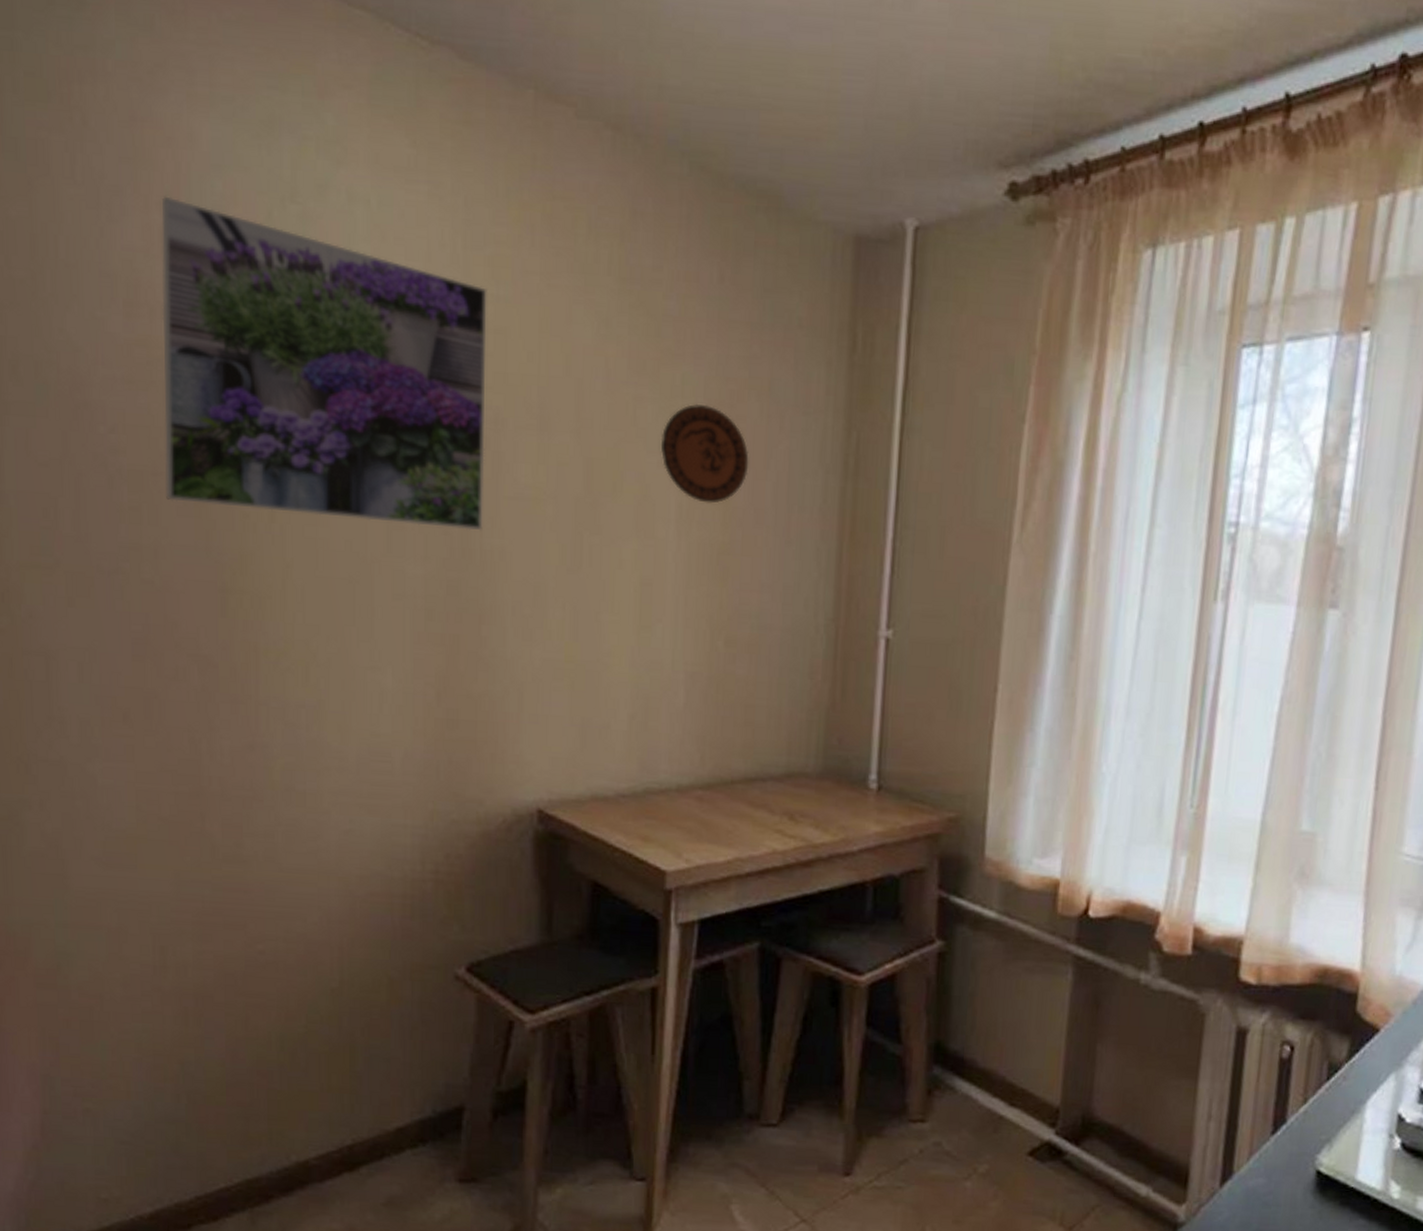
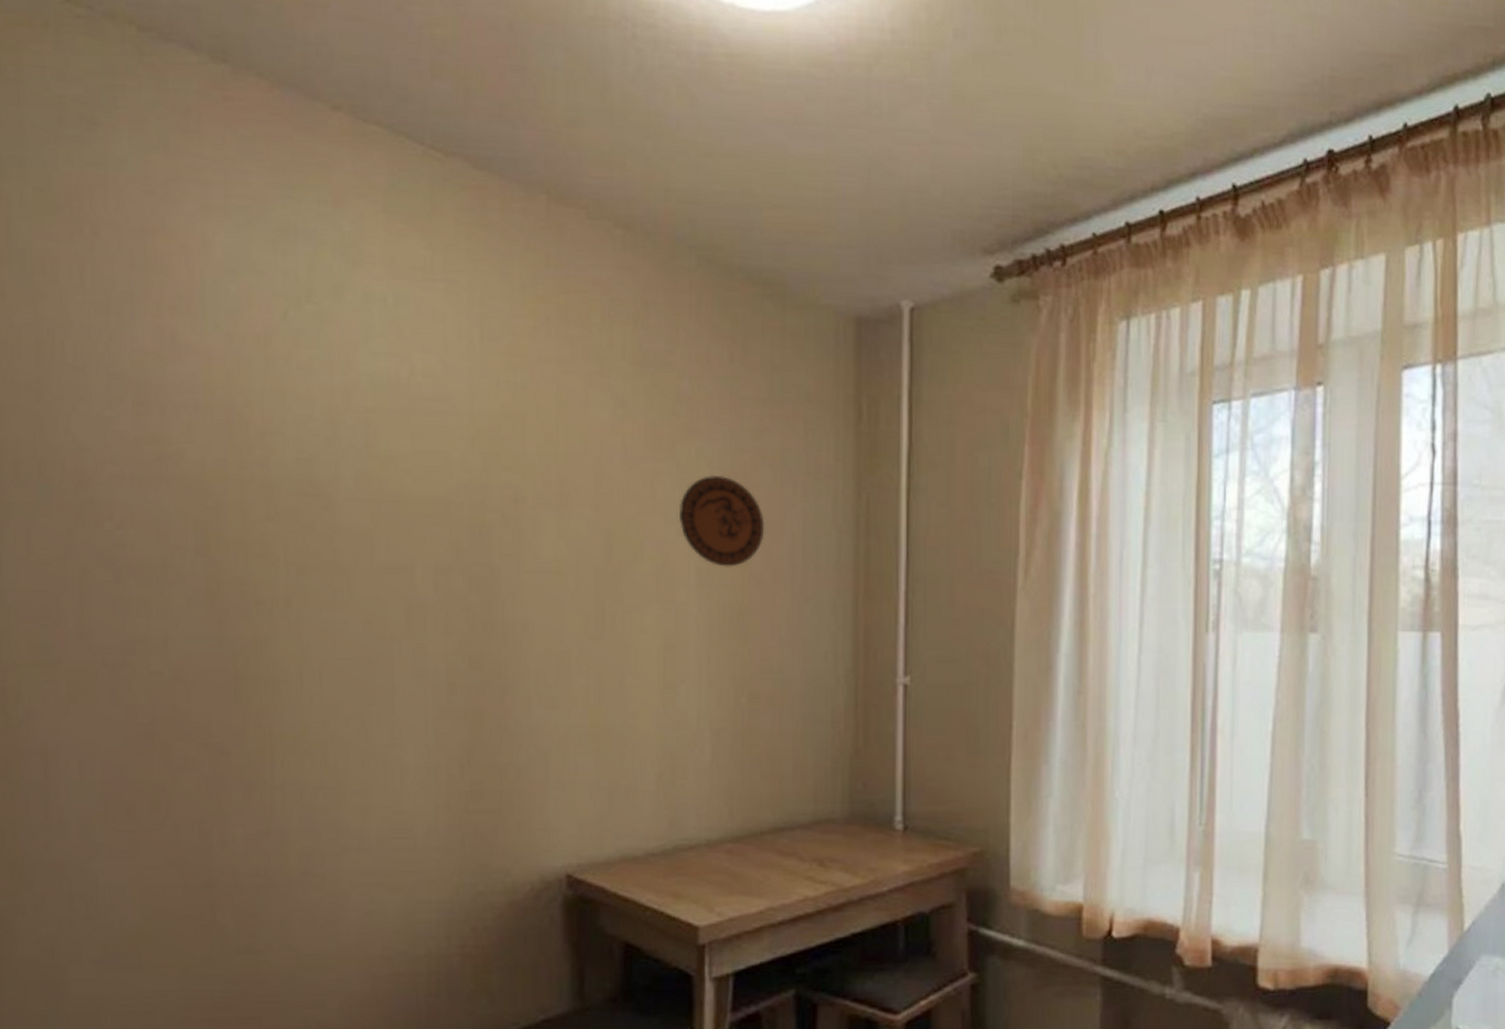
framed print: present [161,196,487,531] -> none [173,300,505,605]

